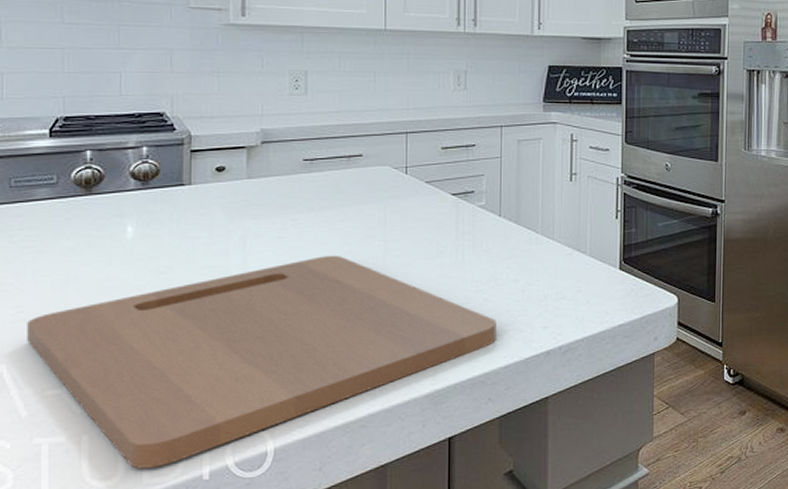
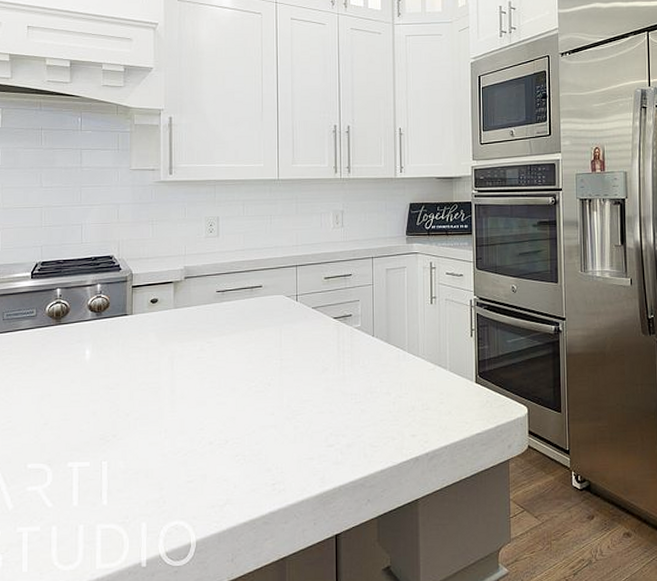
cutting board: present [27,256,497,469] -> none [14,373,373,555]

